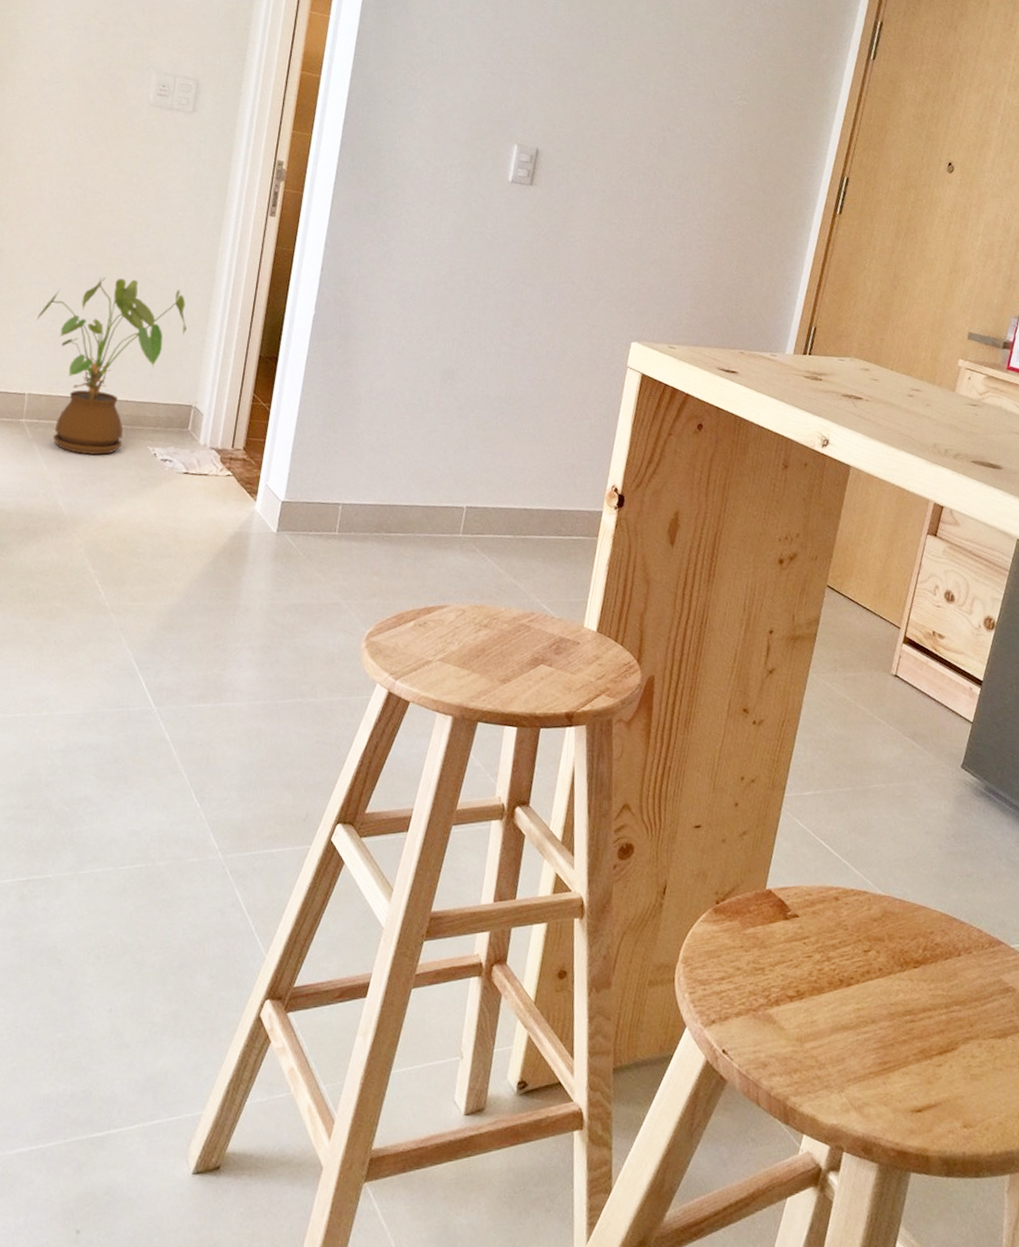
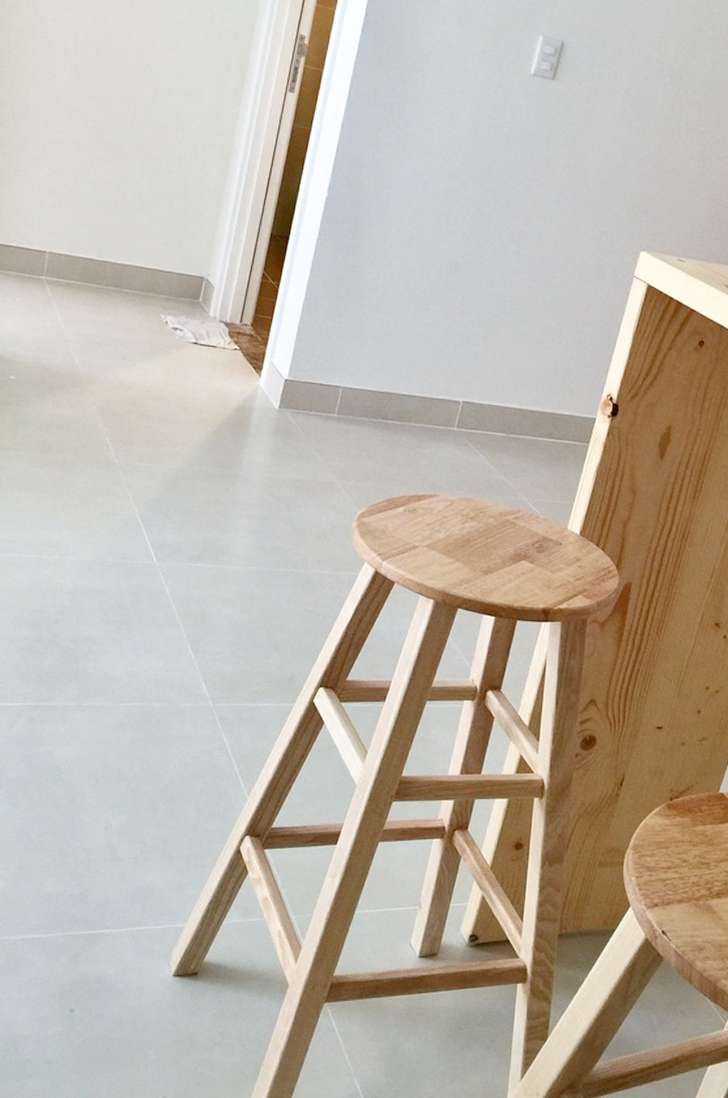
house plant: present [36,277,187,455] -> none [59,142,202,318]

